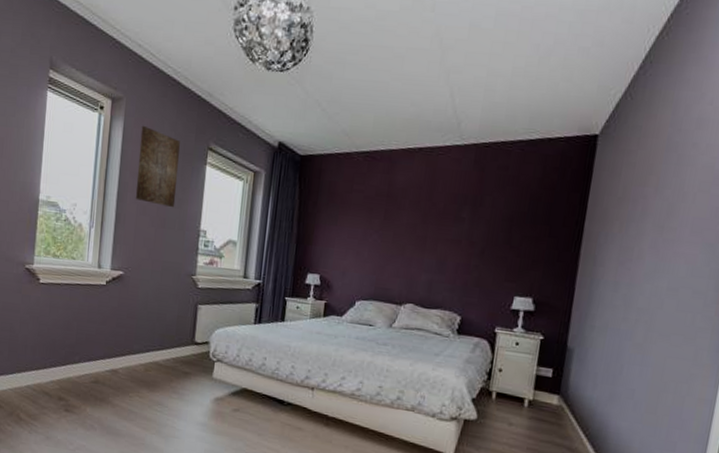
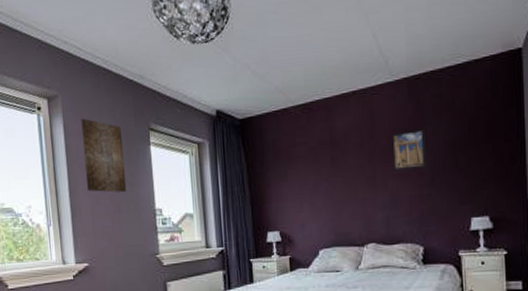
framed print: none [445,198,485,238] -> present [392,129,427,171]

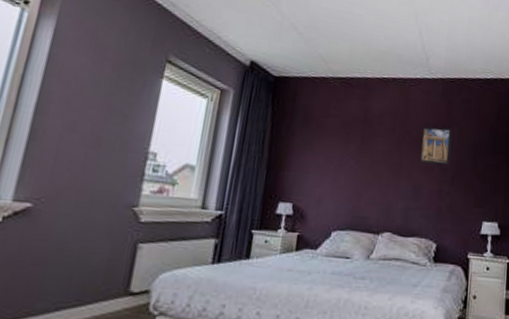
wall art: present [81,118,127,193] -> none [61,28,131,125]

